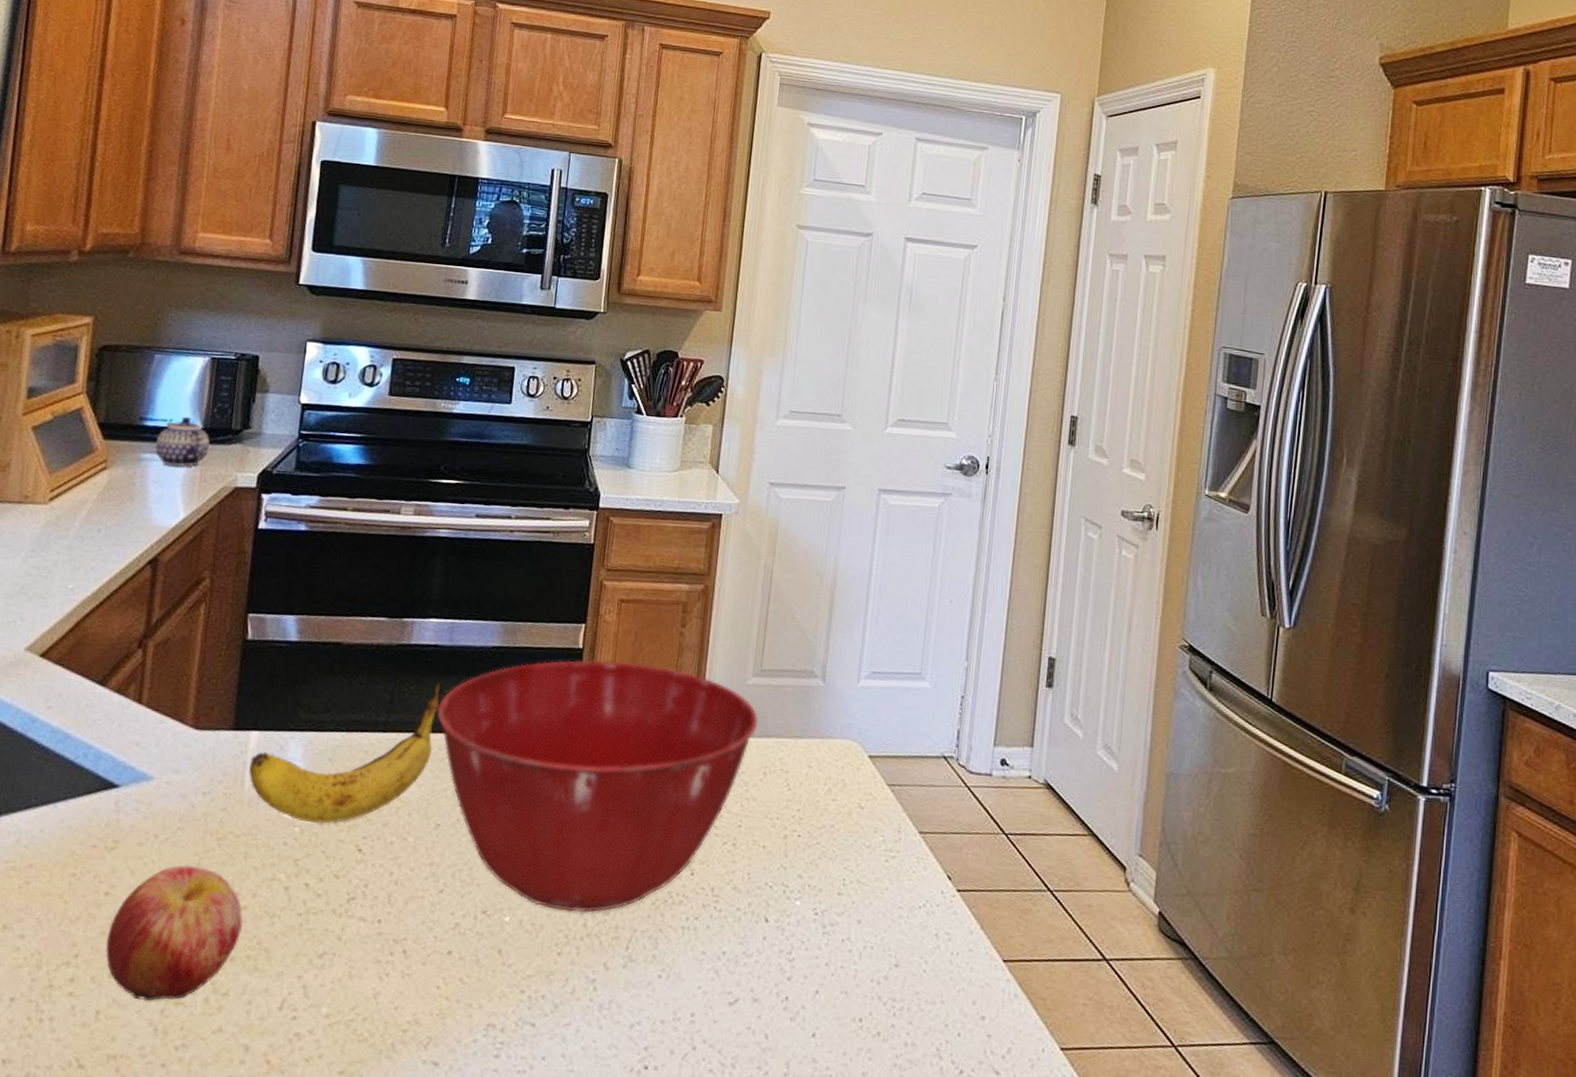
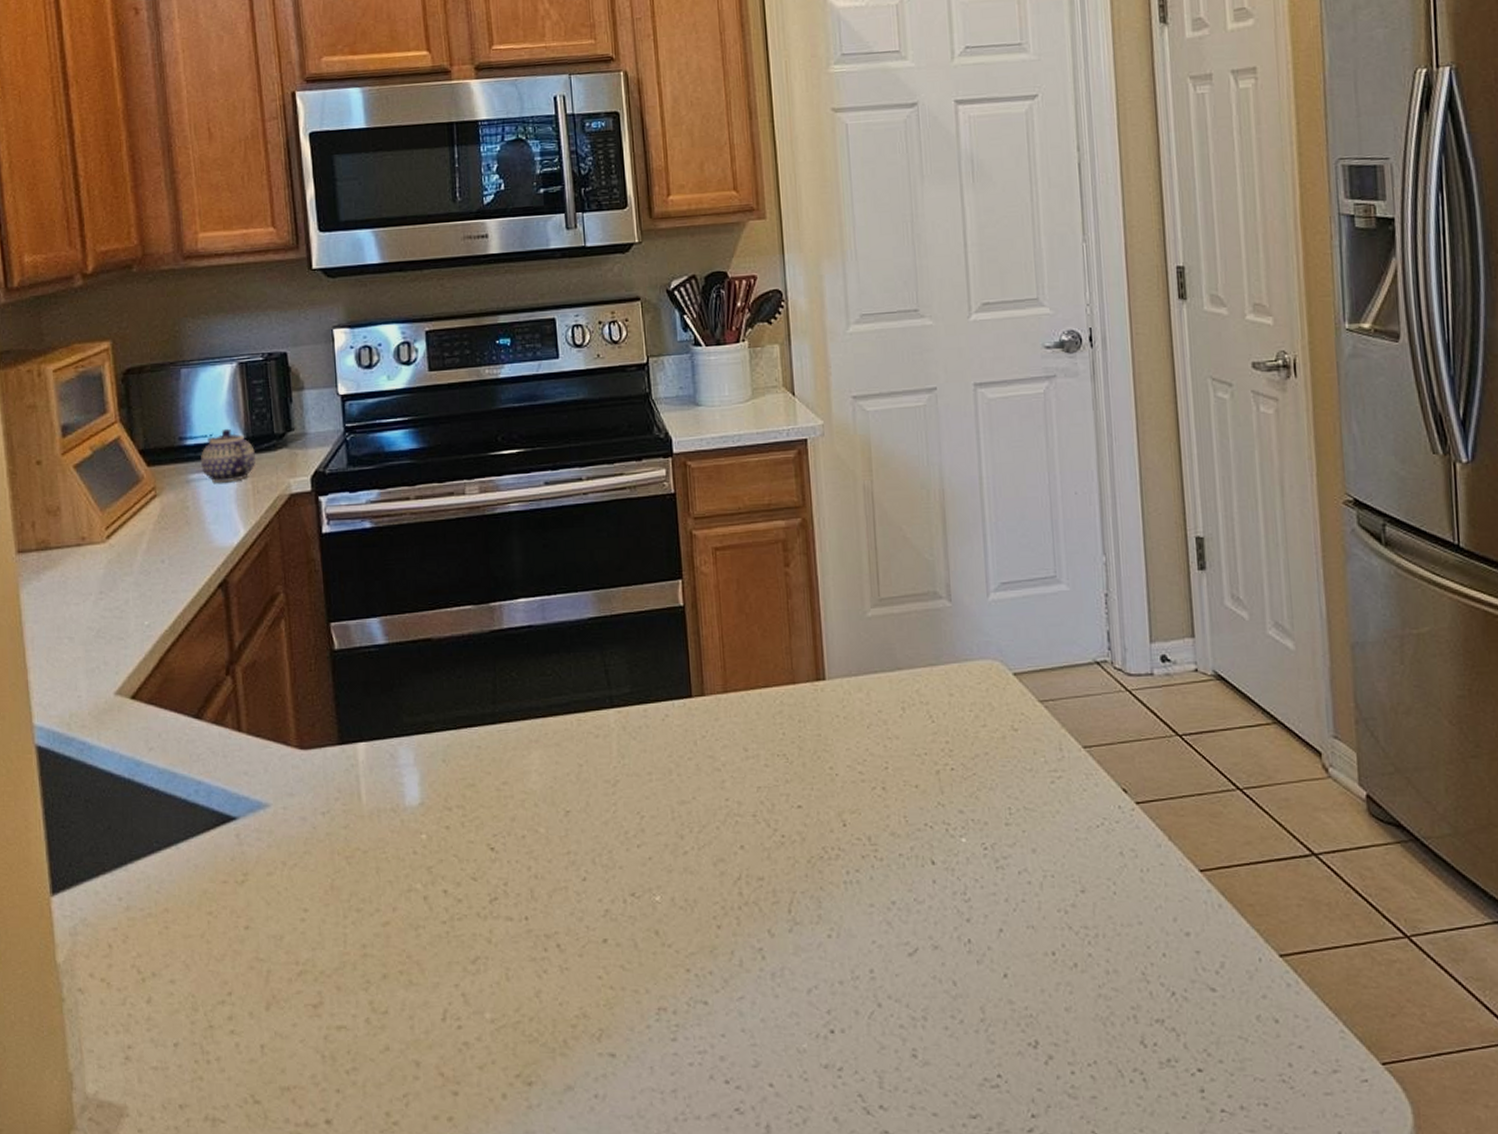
apple: present [105,865,243,1002] -> none [256,888,388,1030]
banana: present [249,680,440,824] -> none [363,662,547,828]
mixing bowl: present [437,659,759,913] -> none [544,612,887,882]

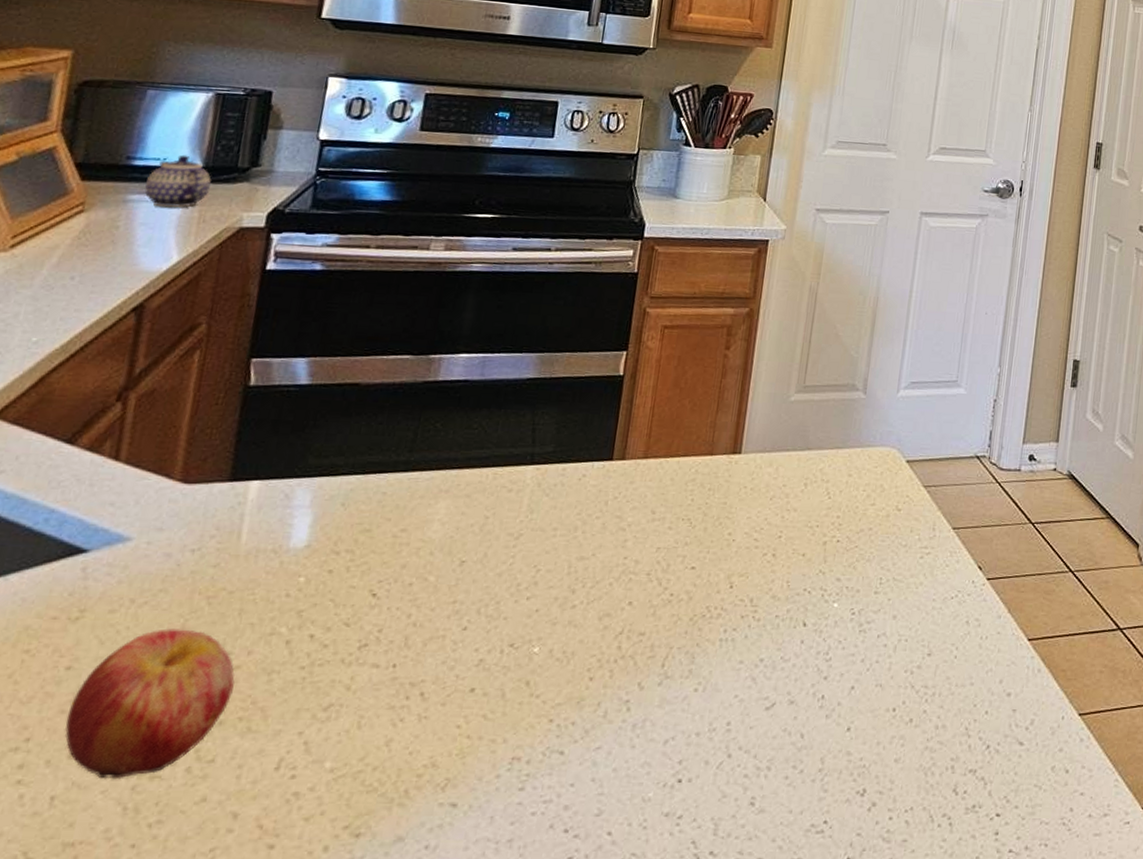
apple: none [256,888,388,1030] -> present [64,628,235,780]

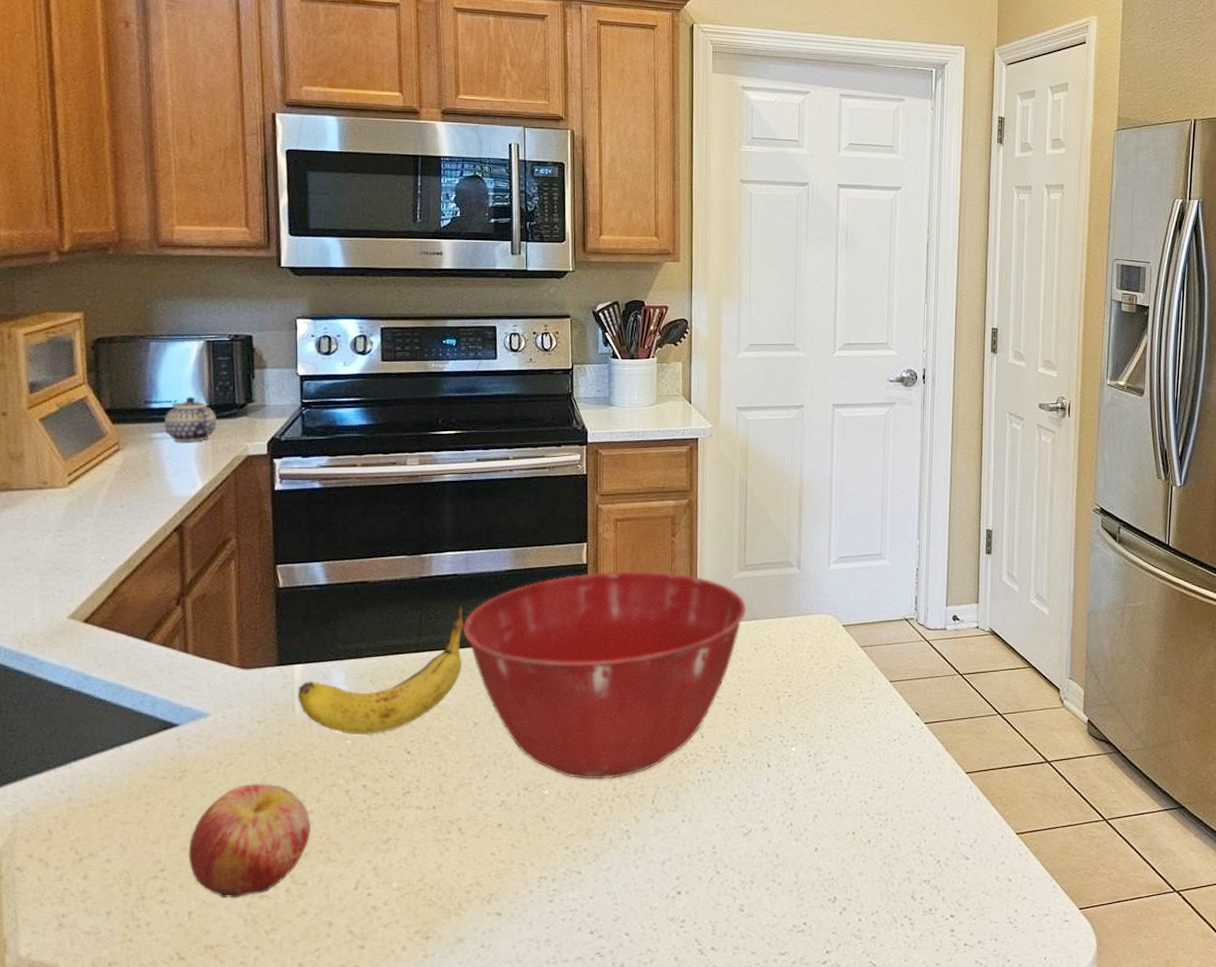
banana: none [247,416,469,572] -> present [298,604,465,735]
mixing bowl: none [465,385,801,636] -> present [463,571,747,779]

